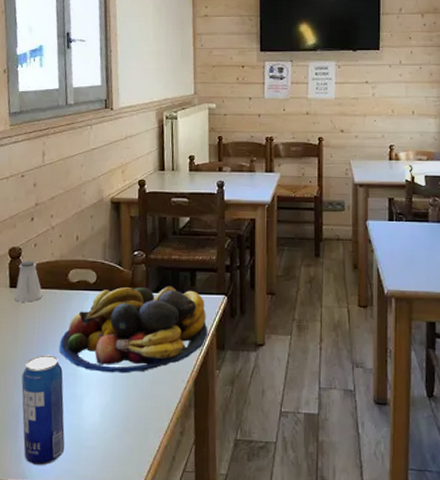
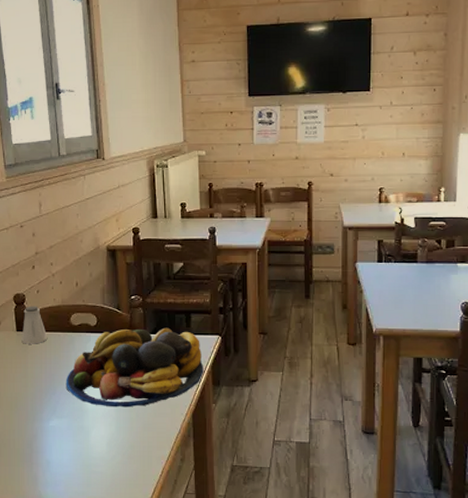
beverage can: present [21,355,65,466] -> none [33,391,76,489]

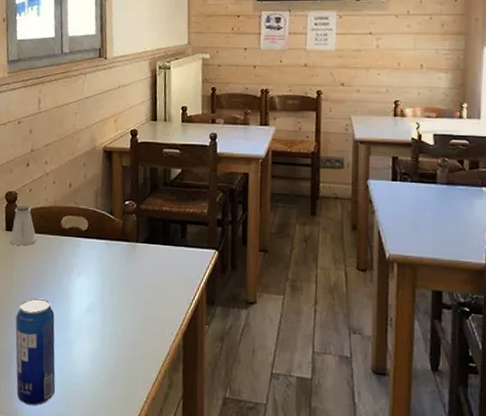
beverage can: none [33,391,76,489] -> present [15,297,56,406]
fruit bowl: present [65,327,204,408] -> none [51,236,198,322]

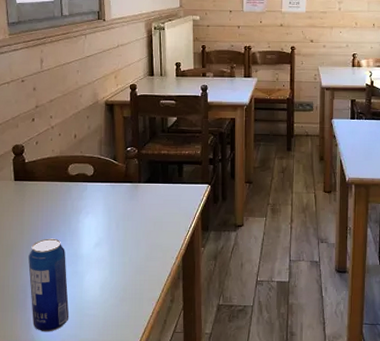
saltshaker: present [10,204,37,246] -> none [19,156,45,193]

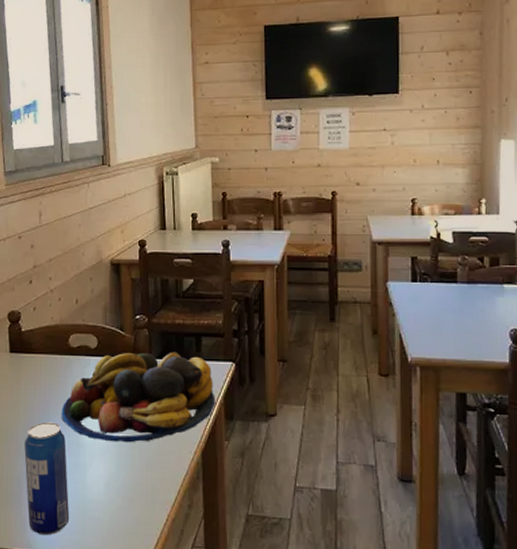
fruit bowl: none [61,177,194,253] -> present [61,352,216,443]

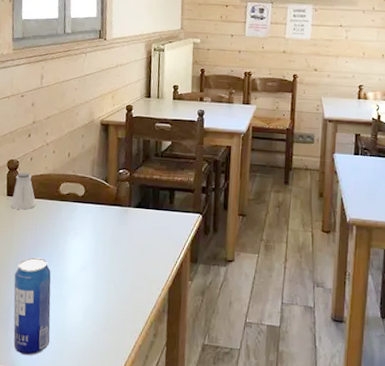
saltshaker: none [15,324,44,368] -> present [10,172,36,210]
fruit bowl: present [61,352,216,443] -> none [48,201,183,279]

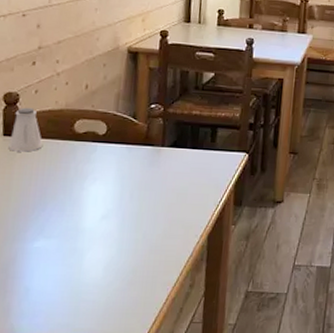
beverage can: present [13,257,51,356] -> none [13,207,63,321]

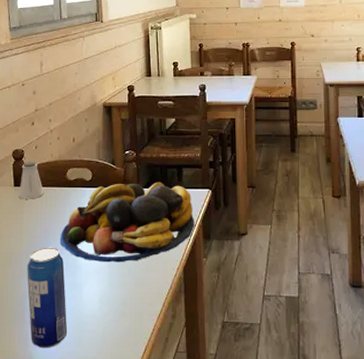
beverage can: none [13,207,63,321] -> present [27,247,68,349]
fruit bowl: none [59,140,226,228] -> present [60,182,195,263]

